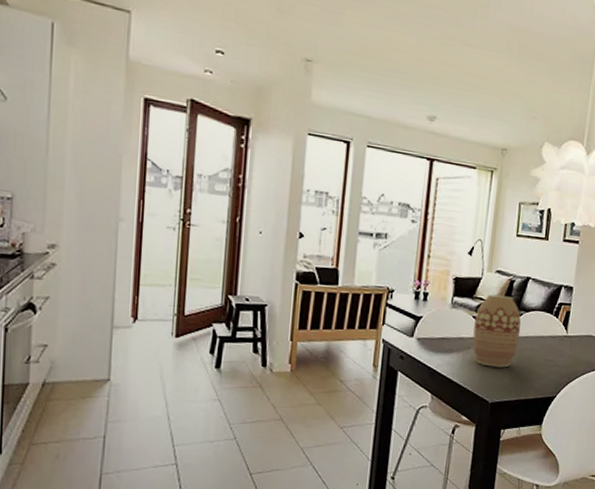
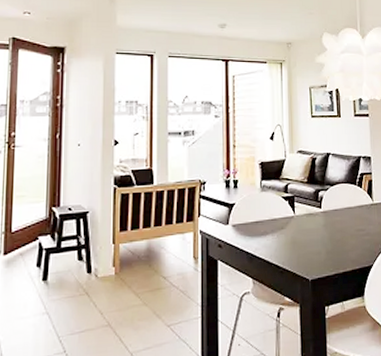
vase: present [473,294,522,368] -> none [284,173,329,244]

